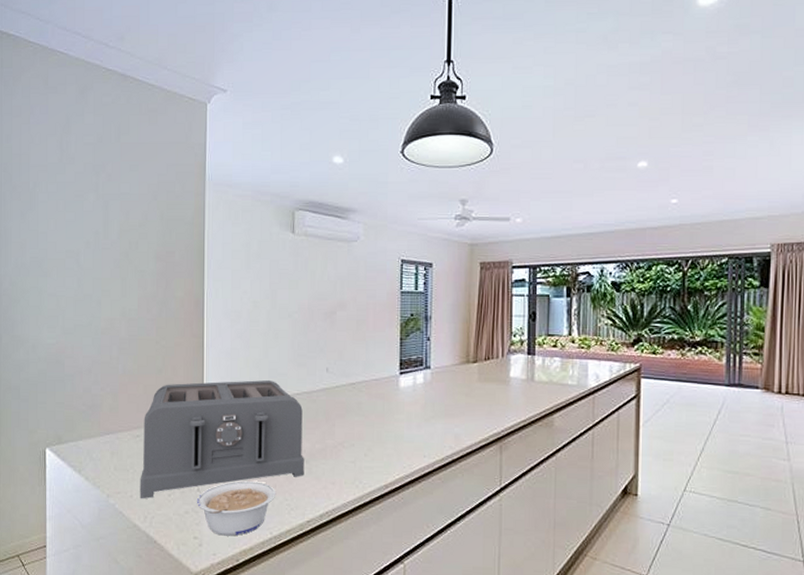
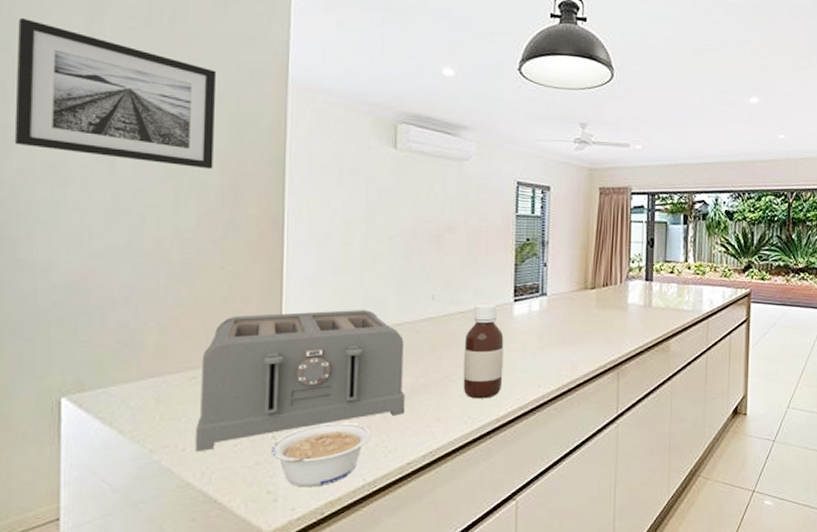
wall art: none [12,142,151,259] -> present [14,17,217,170]
bottle: none [354,376,391,466] -> present [463,304,504,399]

